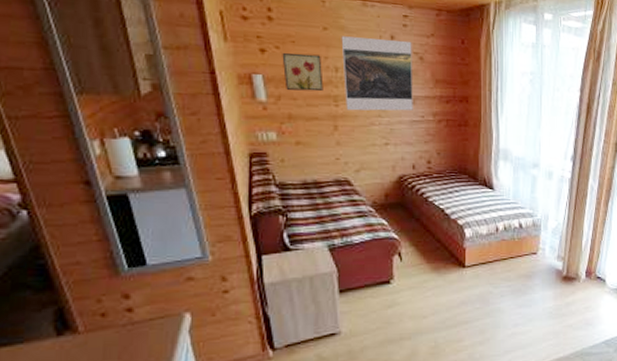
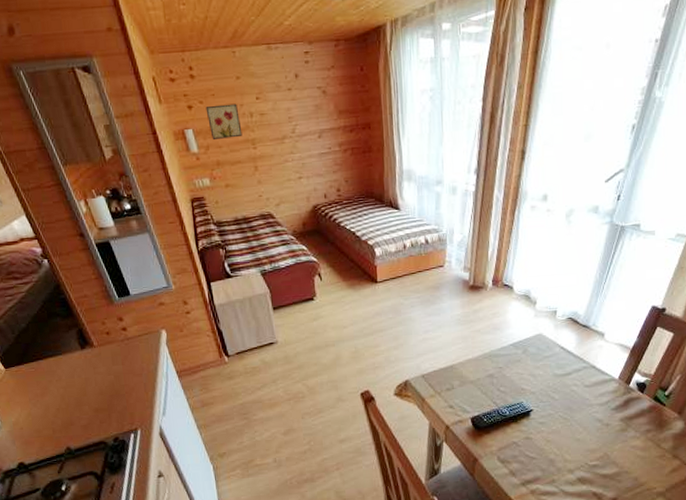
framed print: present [341,36,413,111] -> none [252,76,321,151]

